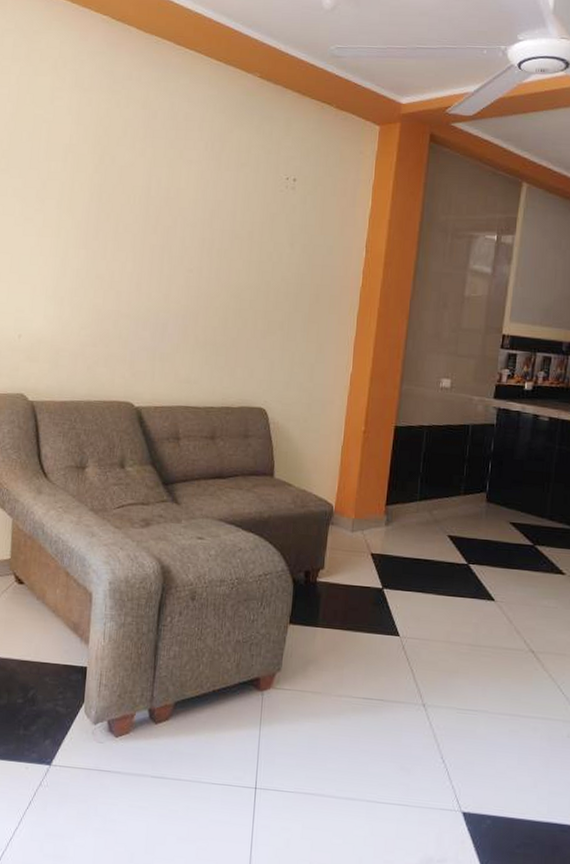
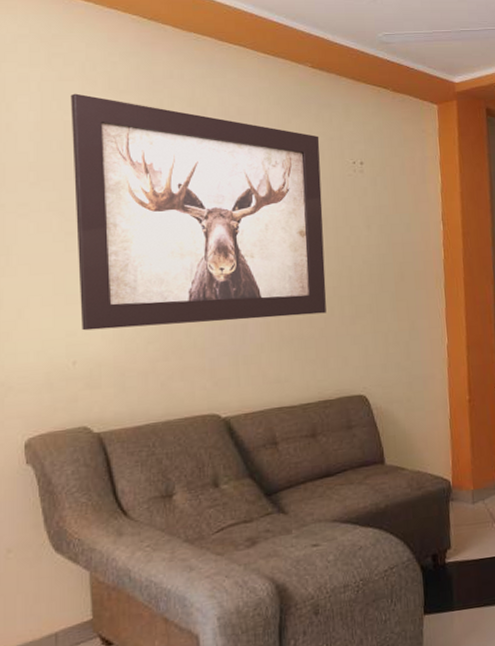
wall art: none [29,88,258,324] -> present [70,93,327,331]

